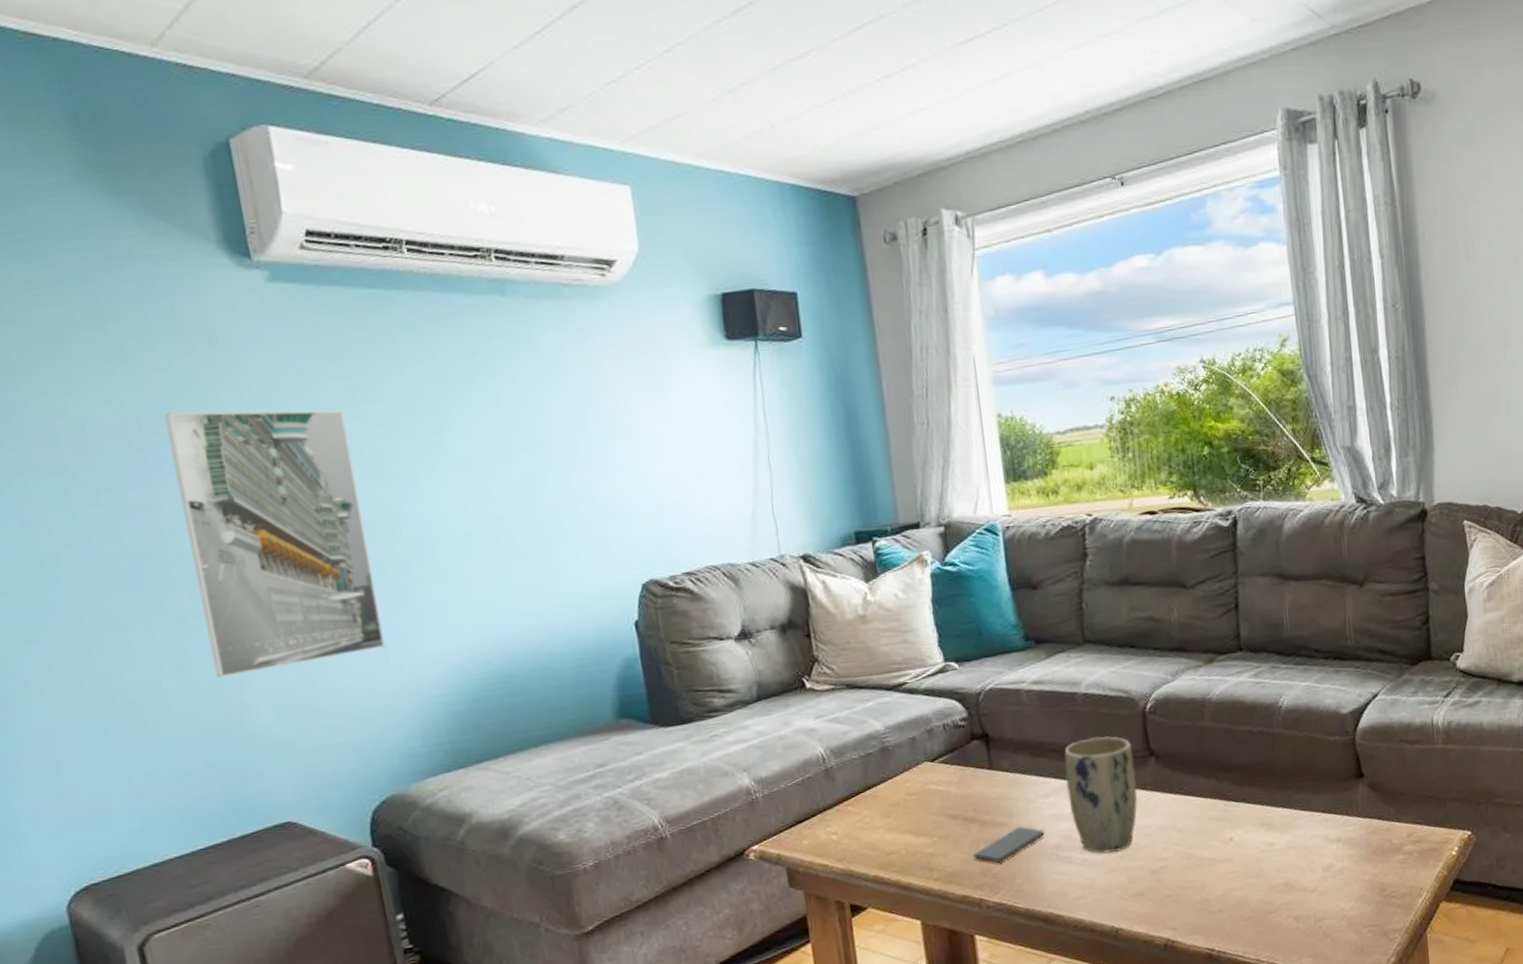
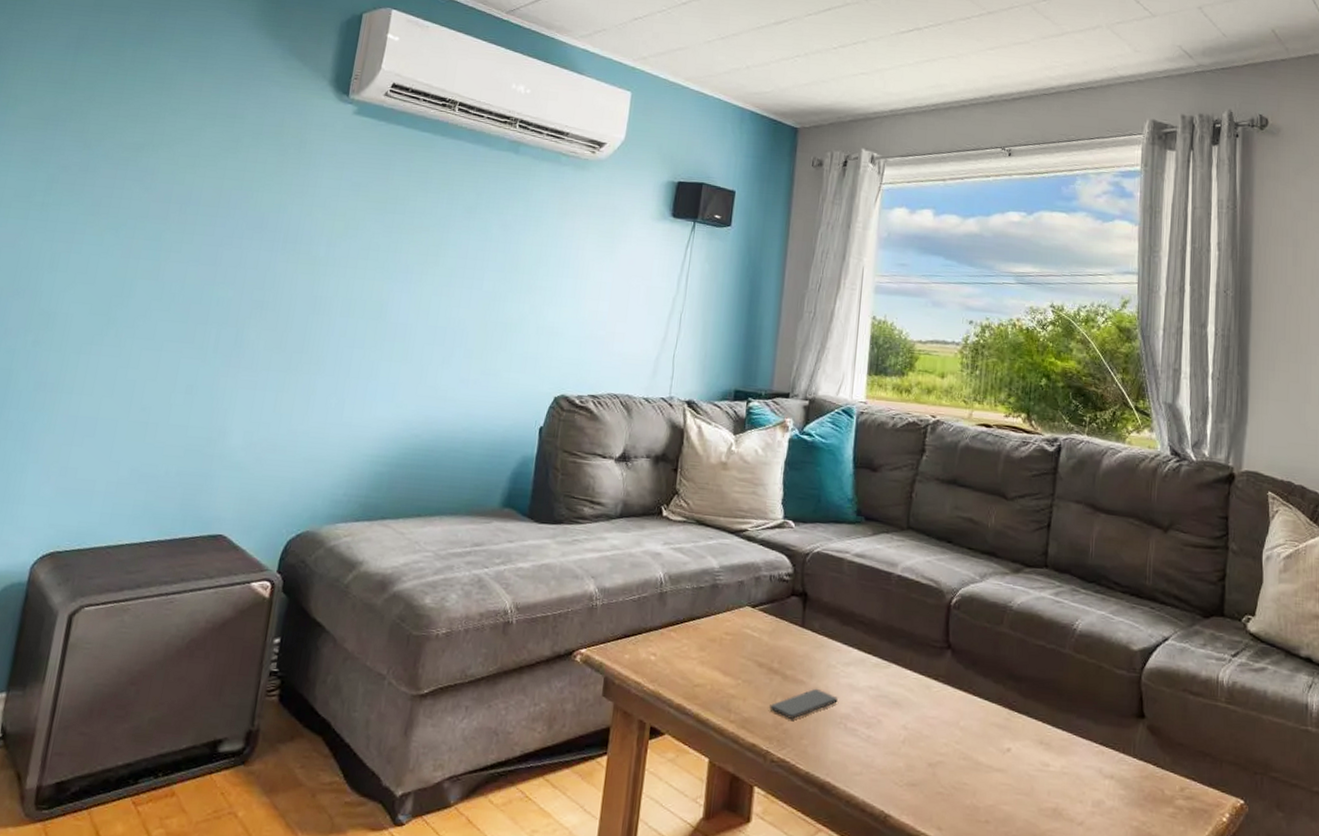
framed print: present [164,409,386,678] -> none [211,194,374,406]
plant pot: present [1064,735,1137,854] -> none [865,618,933,736]

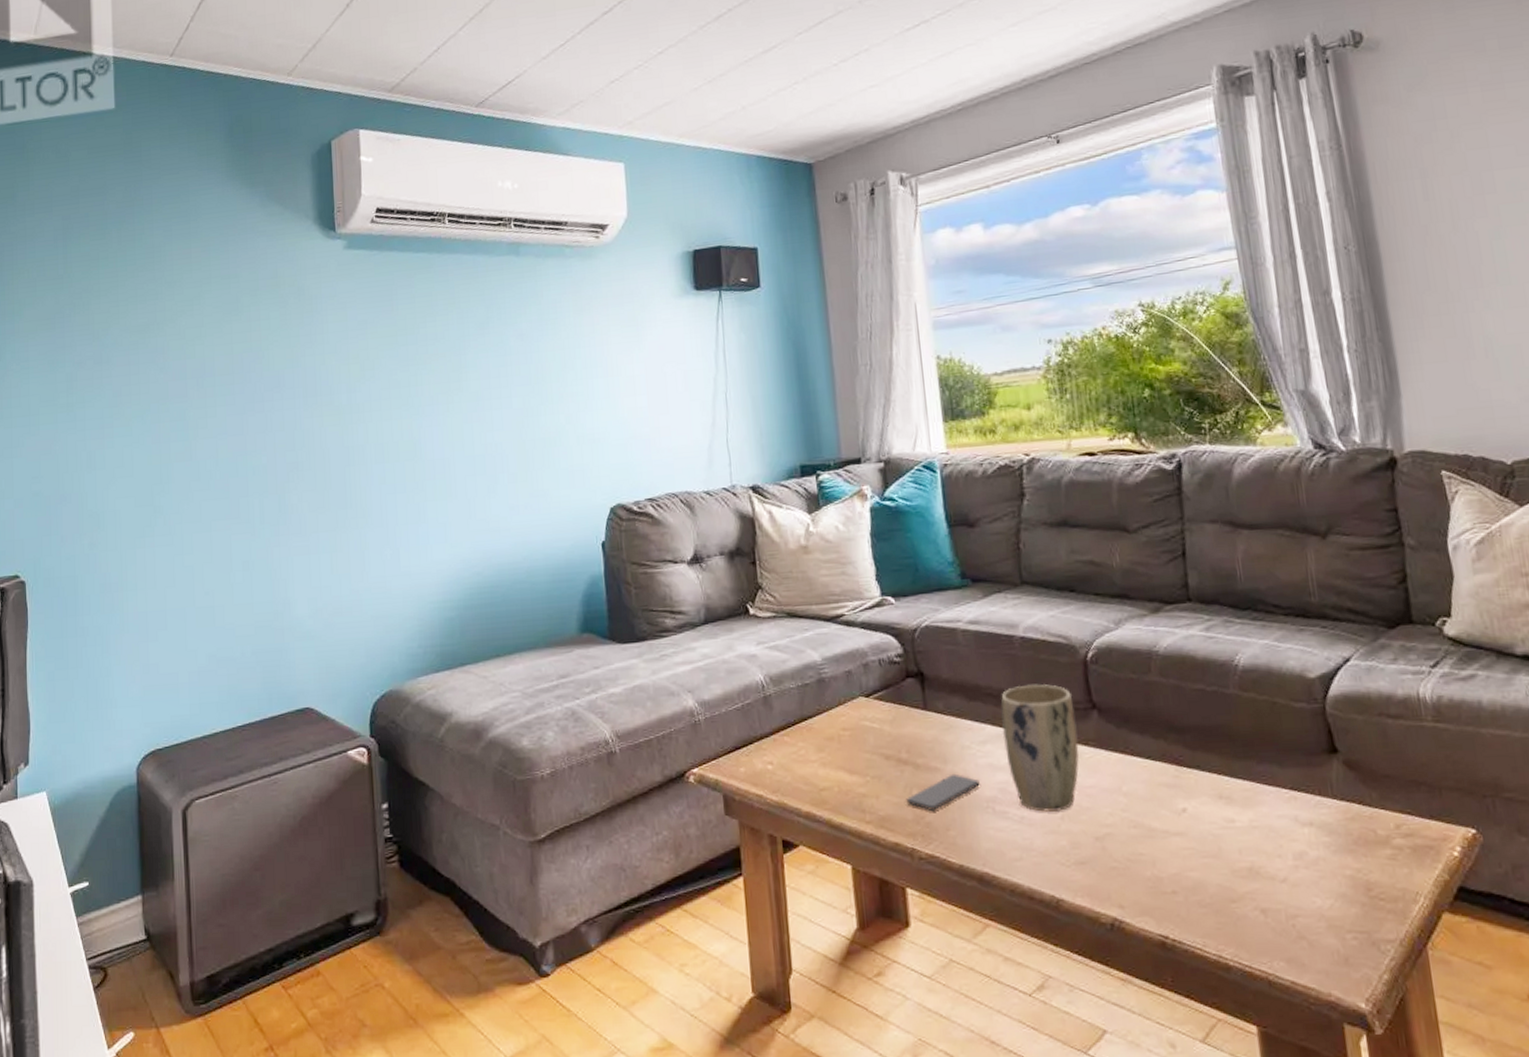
plant pot: none [865,618,933,736] -> present [1000,683,1079,812]

